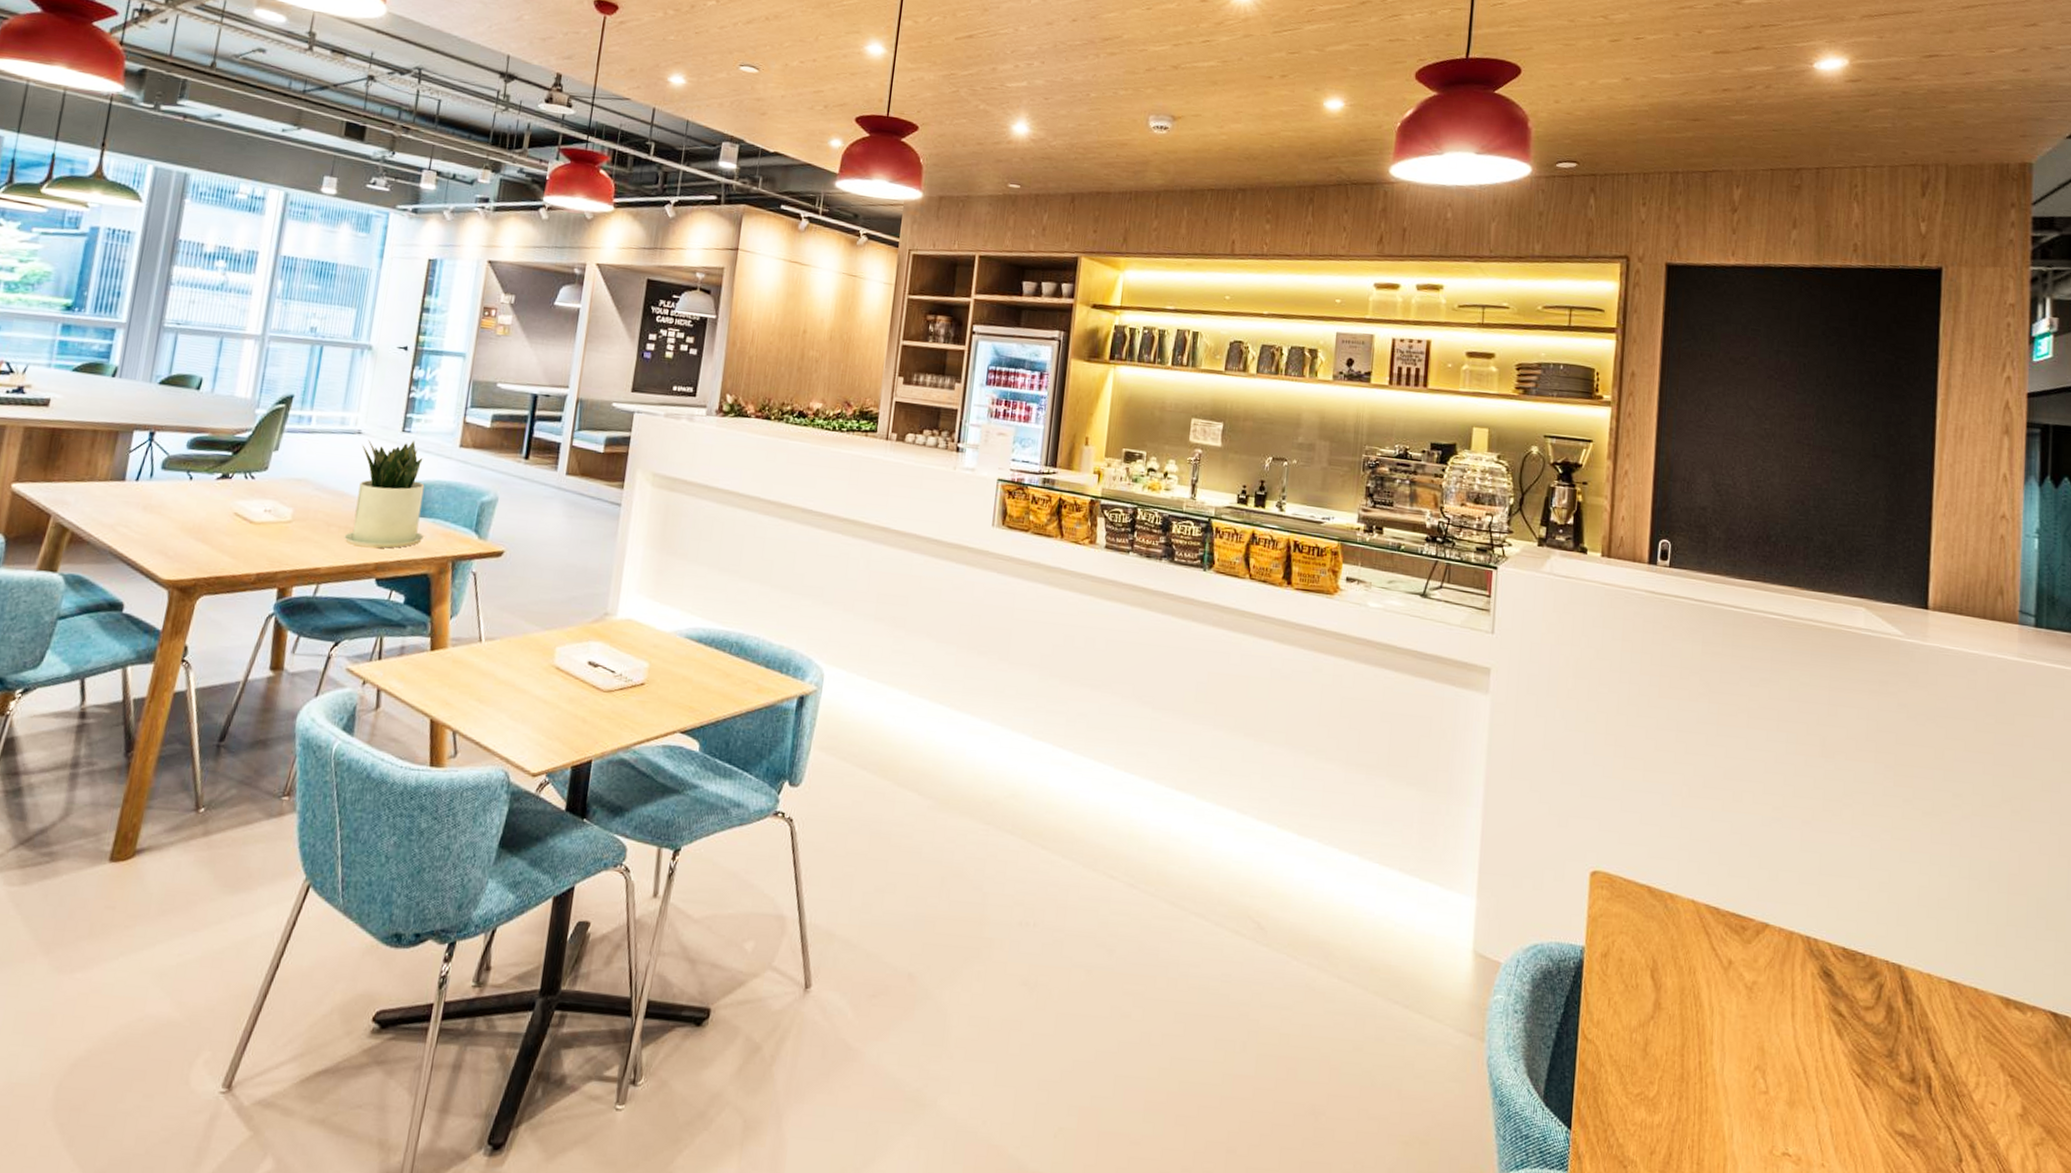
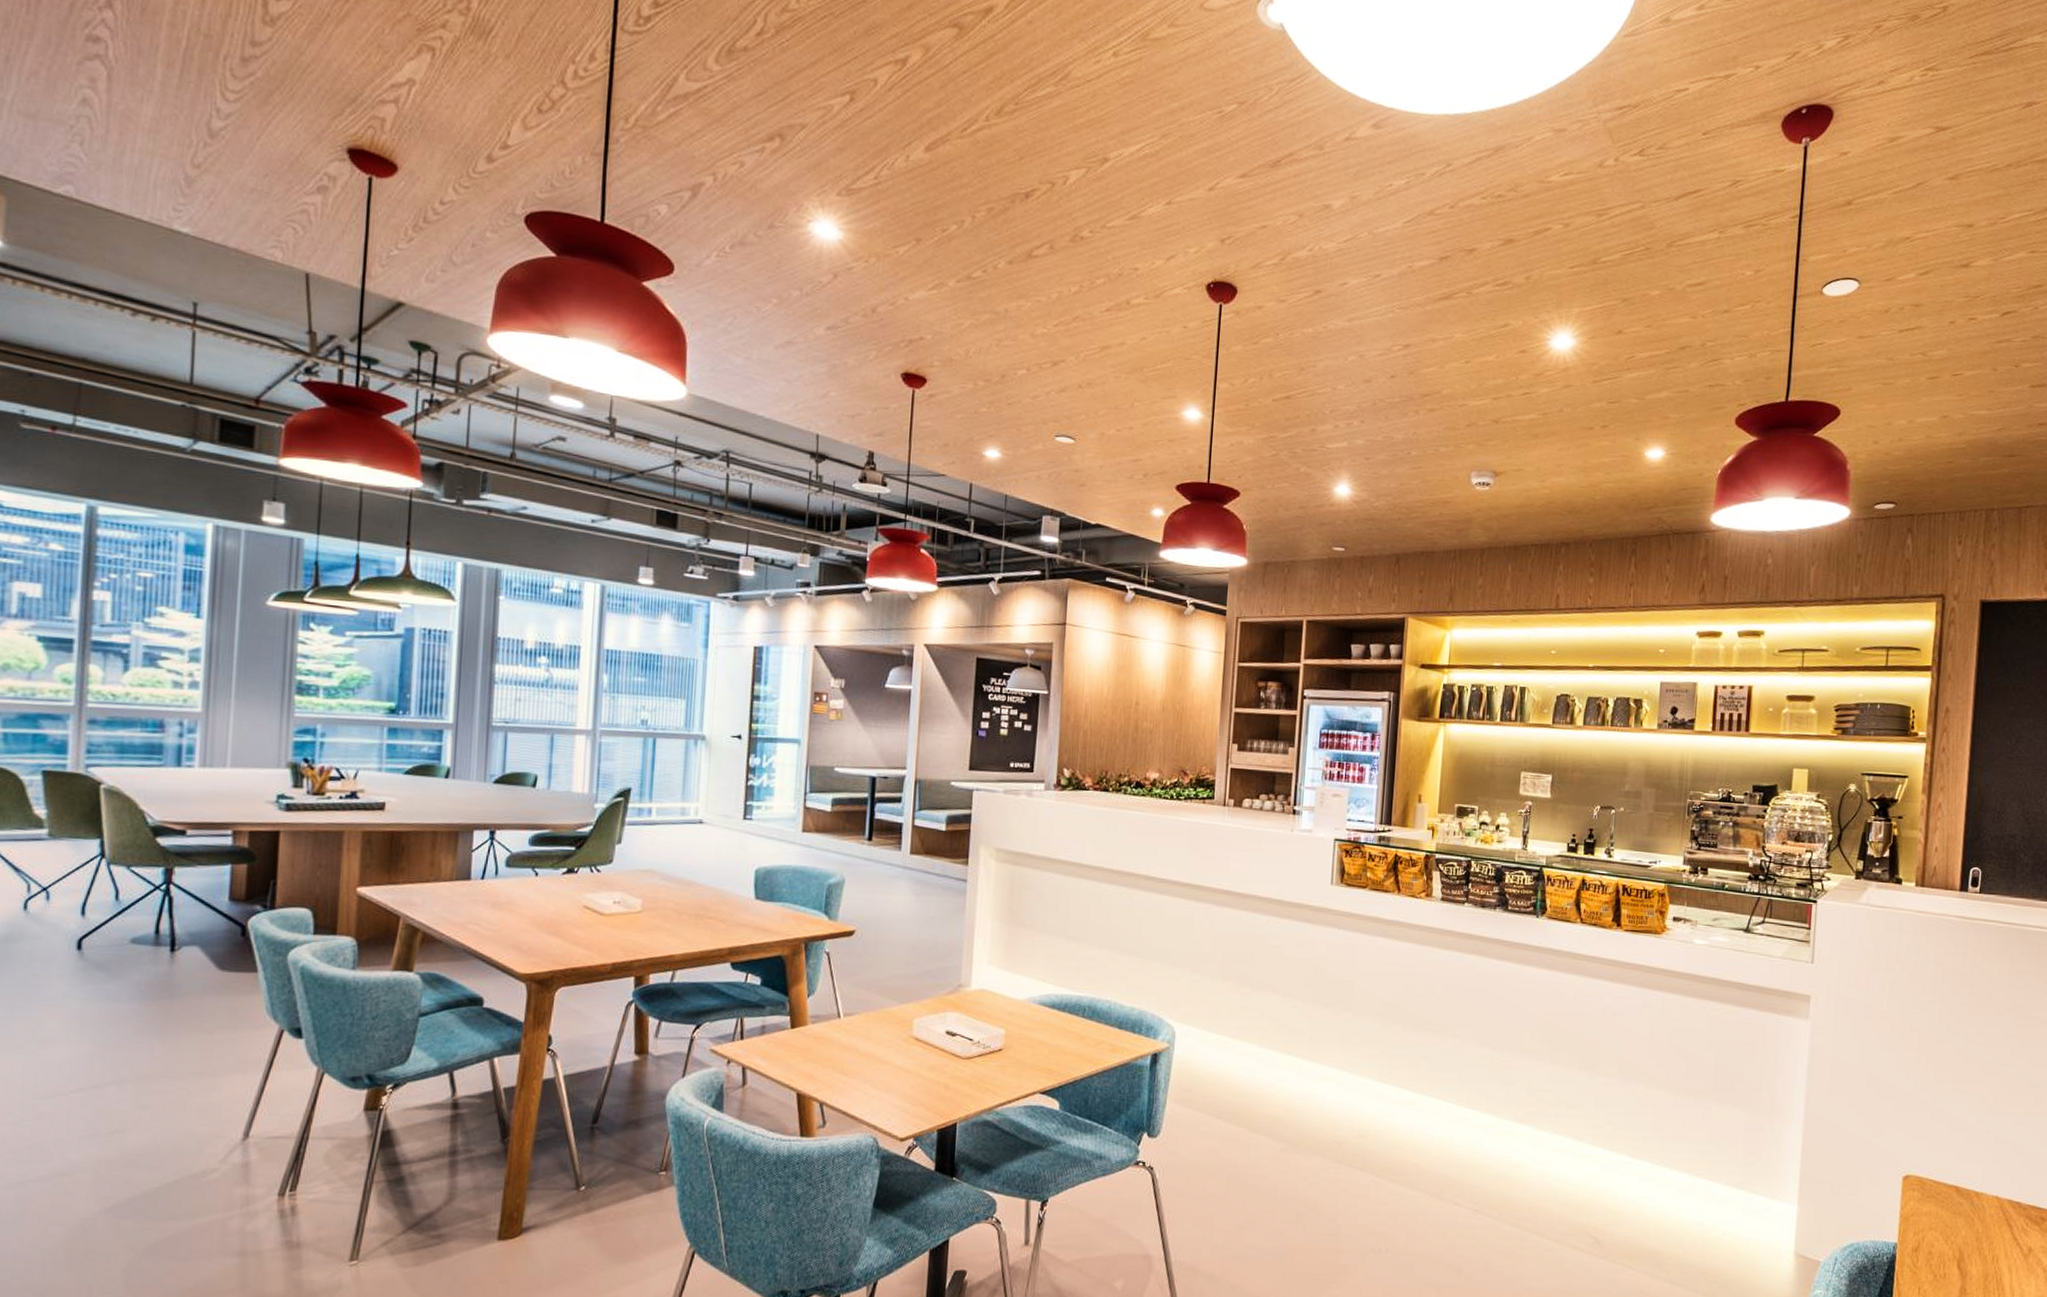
planter: present [344,440,425,549] -> none [696,827,774,934]

